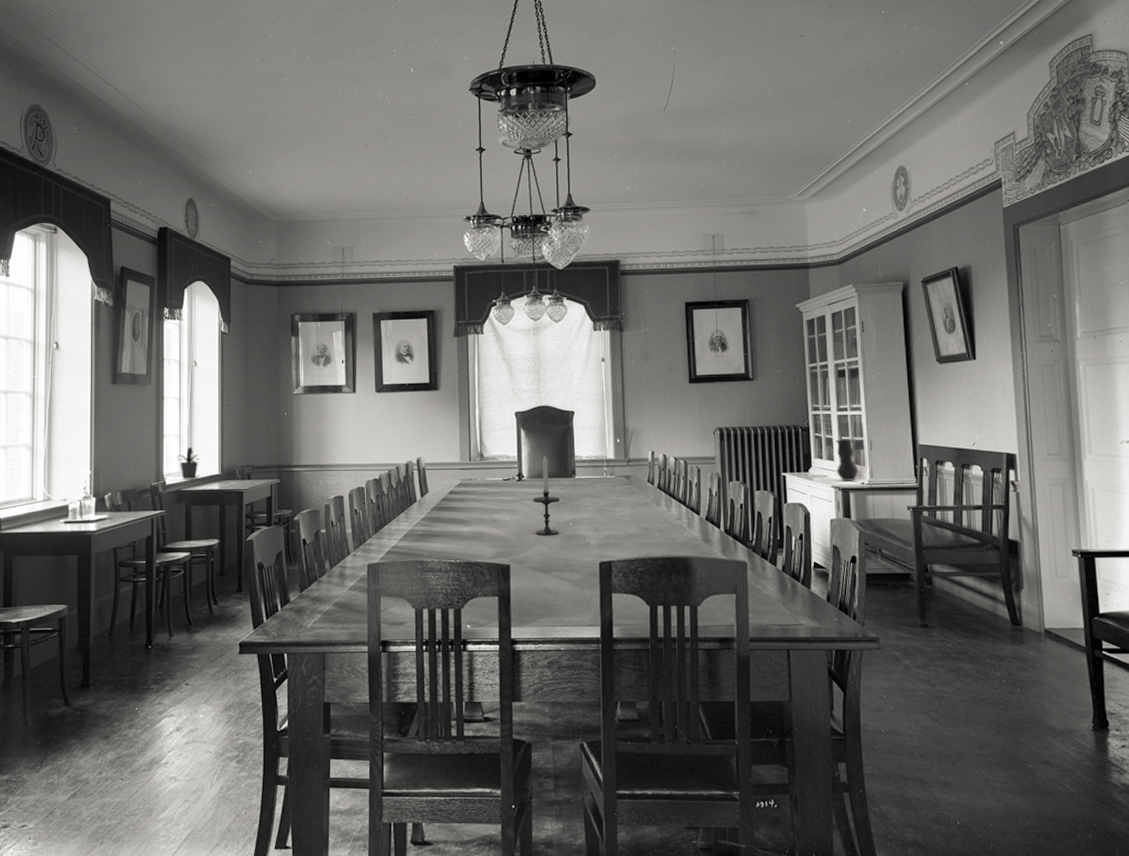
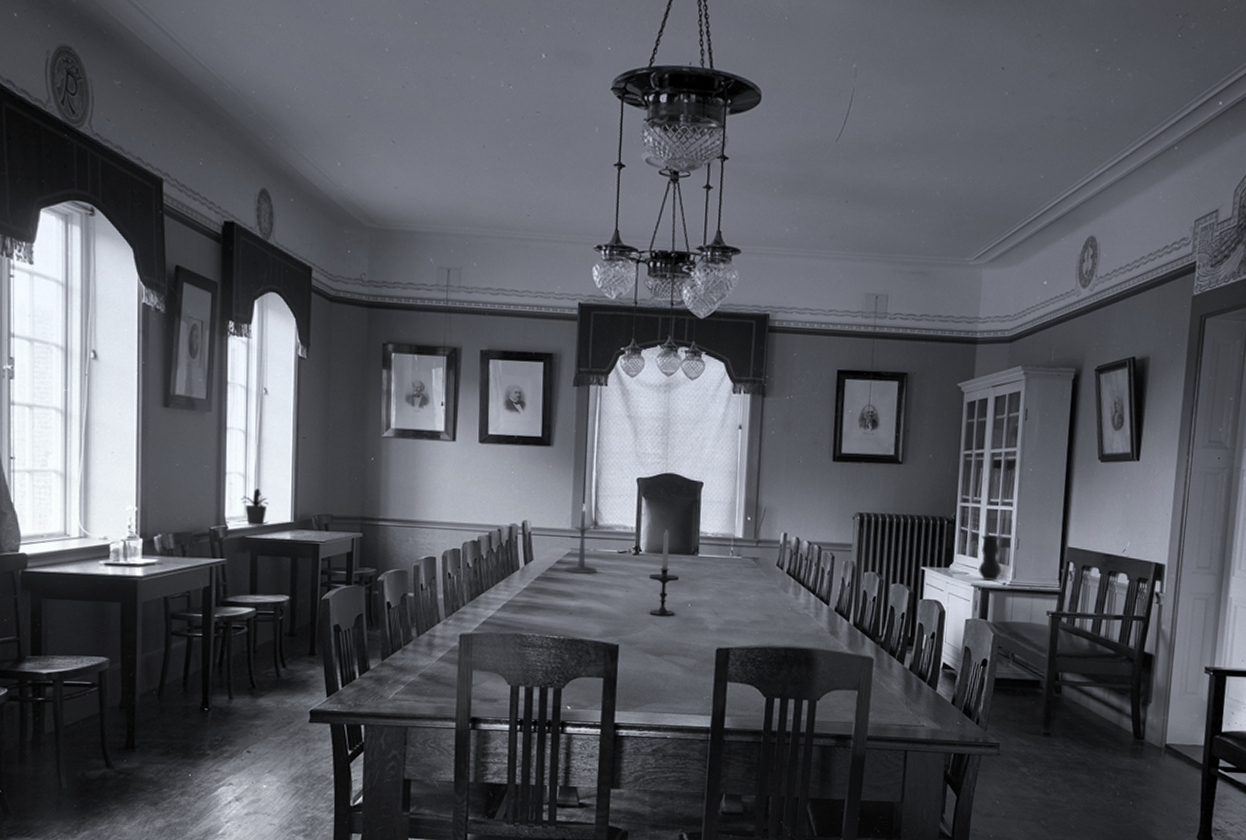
candlestick: none [457,439,486,502] -> present [565,504,597,574]

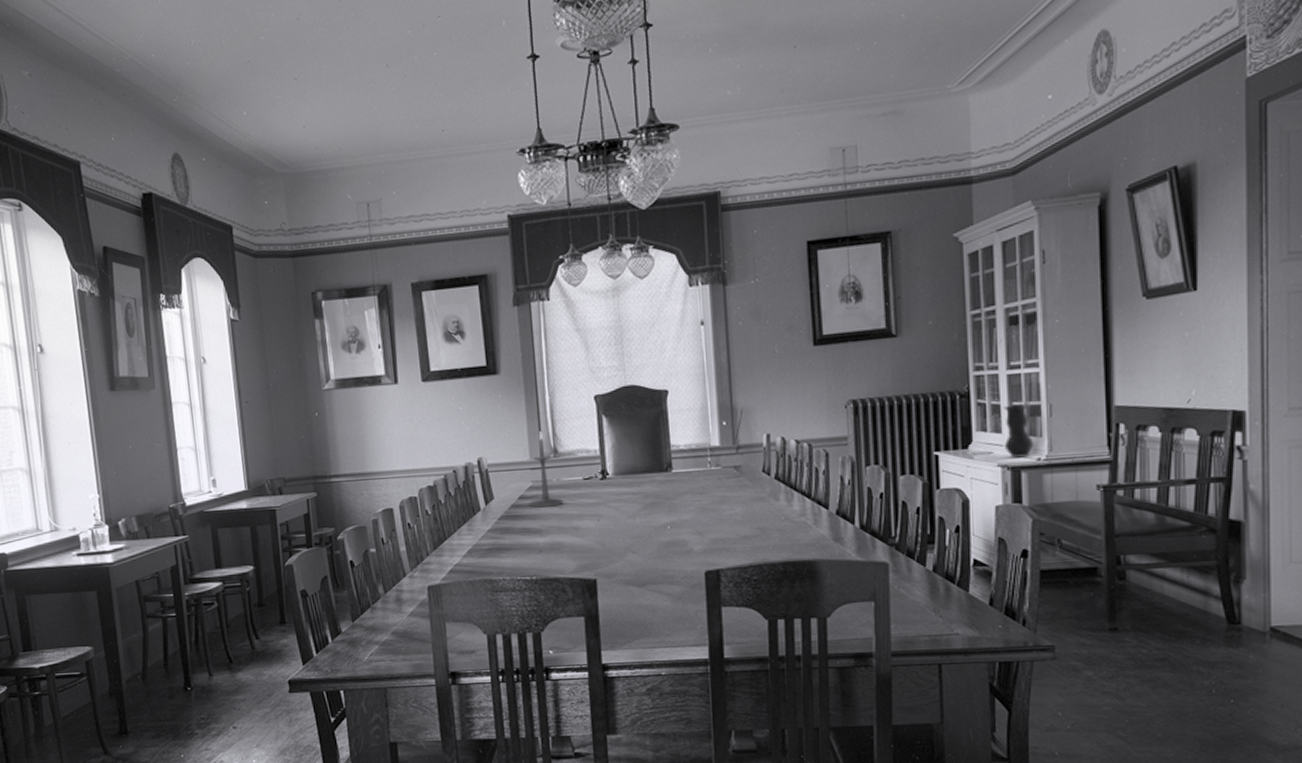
potted plant: present [241,488,269,526] -> none [194,460,222,499]
candlestick: present [648,520,680,617] -> none [620,437,655,544]

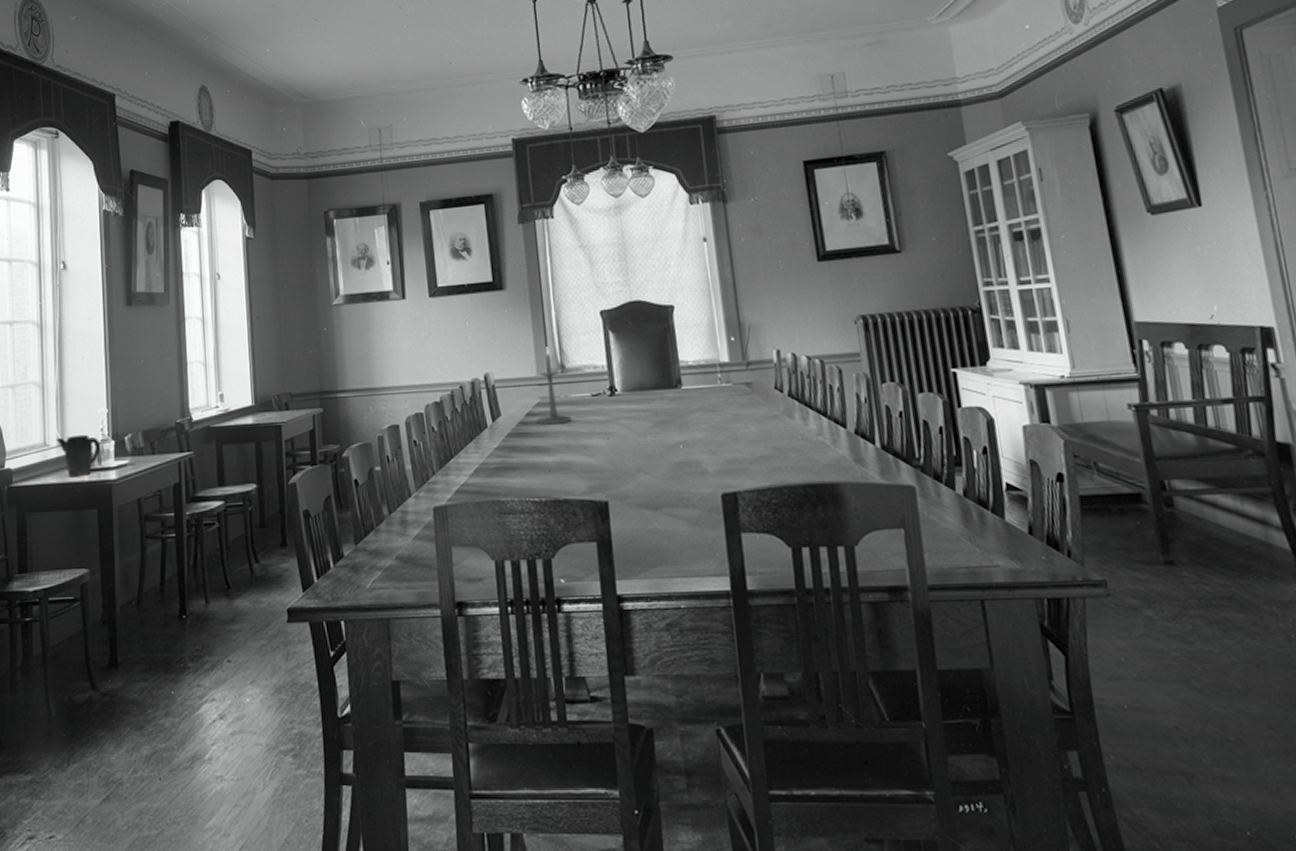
pitcher: none [48,519,95,561] -> present [56,434,101,478]
vase: present [1002,404,1034,458] -> none [1017,319,1056,376]

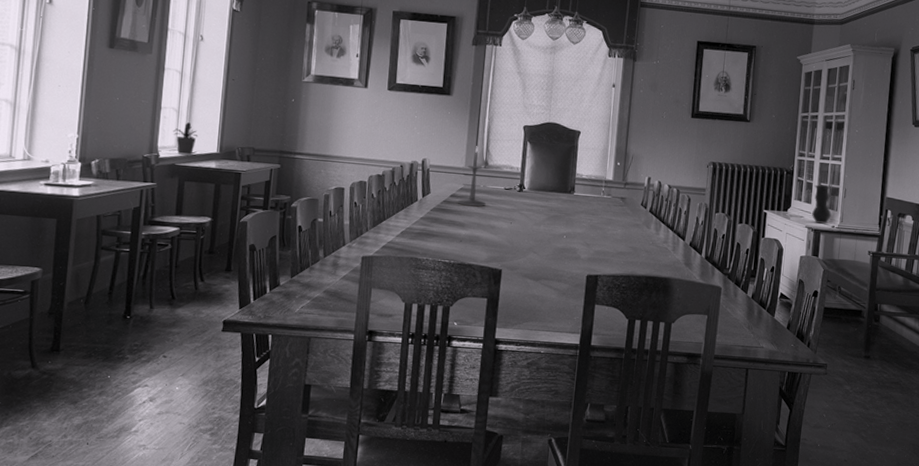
pitcher: present [56,434,101,478] -> none [22,152,67,190]
potted plant: none [203,375,230,414] -> present [173,122,199,156]
vase: none [1017,319,1056,376] -> present [812,185,832,224]

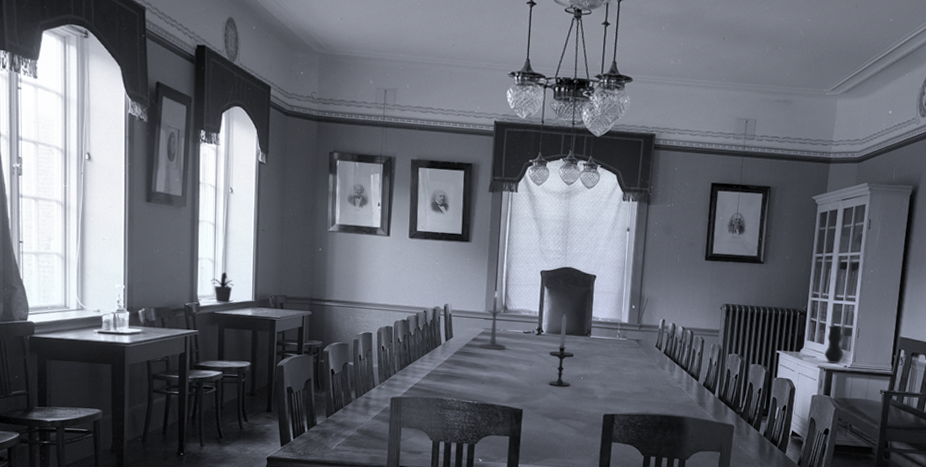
candlestick: none [530,162,558,247] -> present [548,306,575,388]

